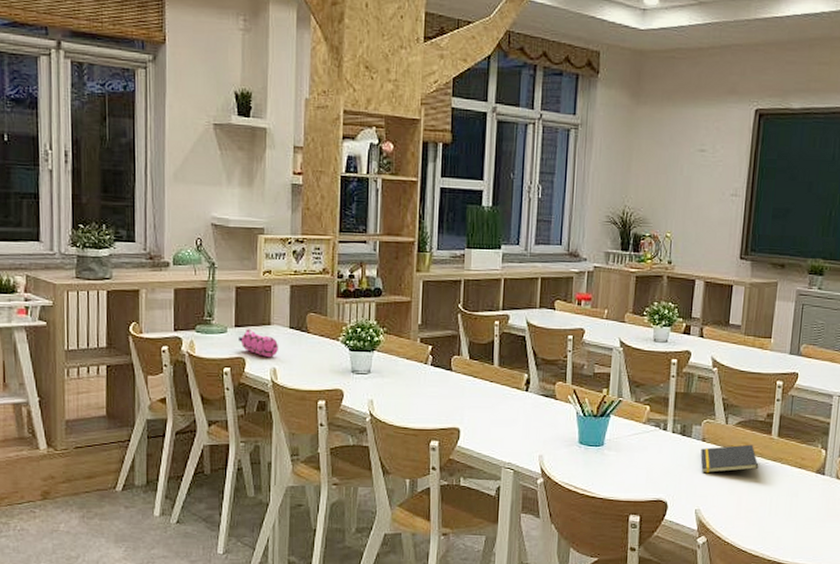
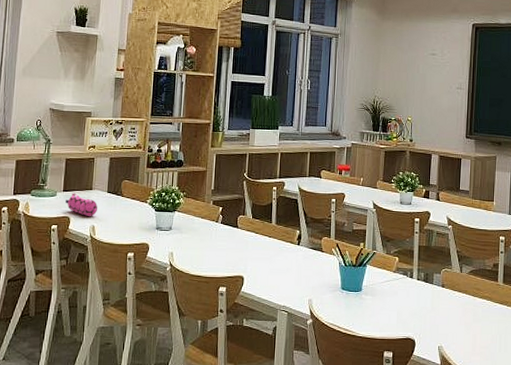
notepad: present [700,444,759,474] -> none [441,290,489,315]

